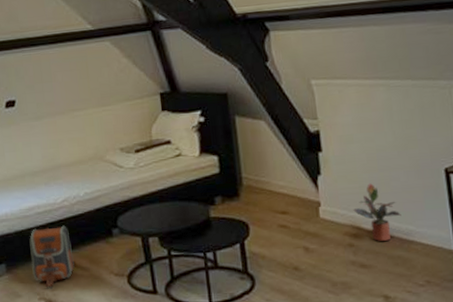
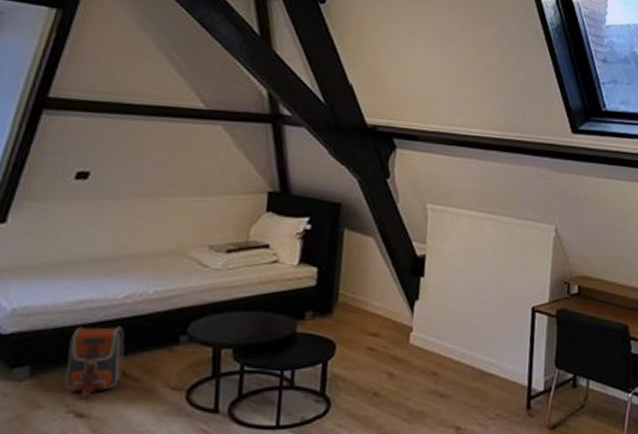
potted plant: present [353,183,402,241] -> none [443,314,486,372]

